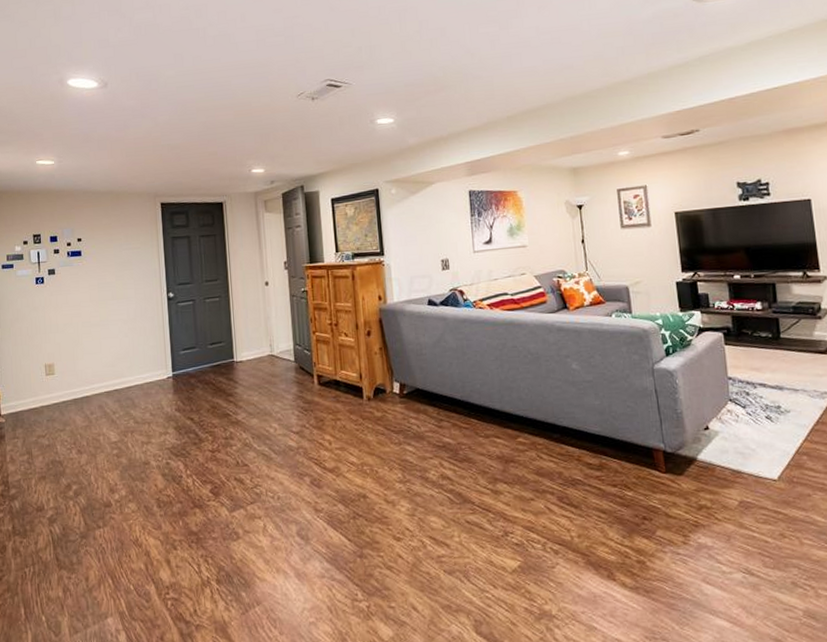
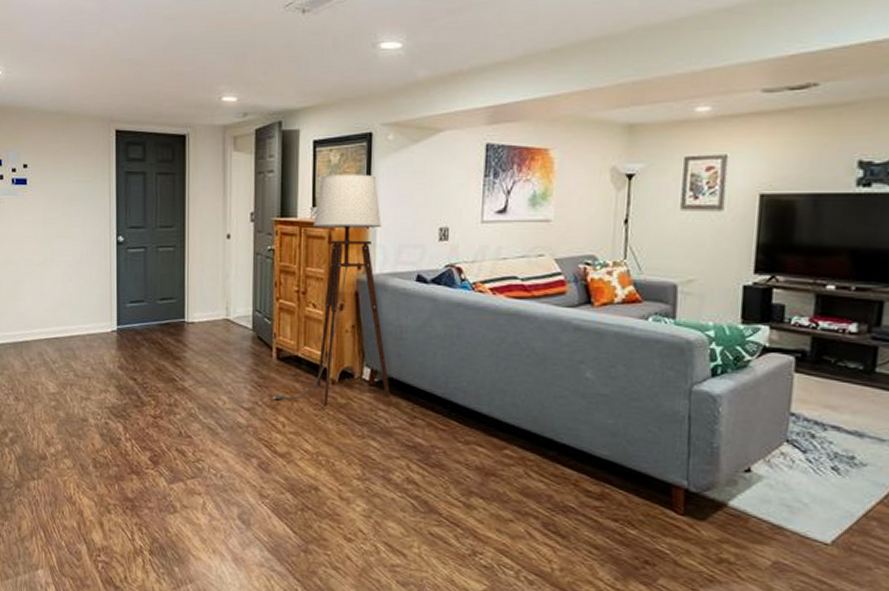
floor lamp: none [318,222,418,421] -> present [273,174,390,407]

